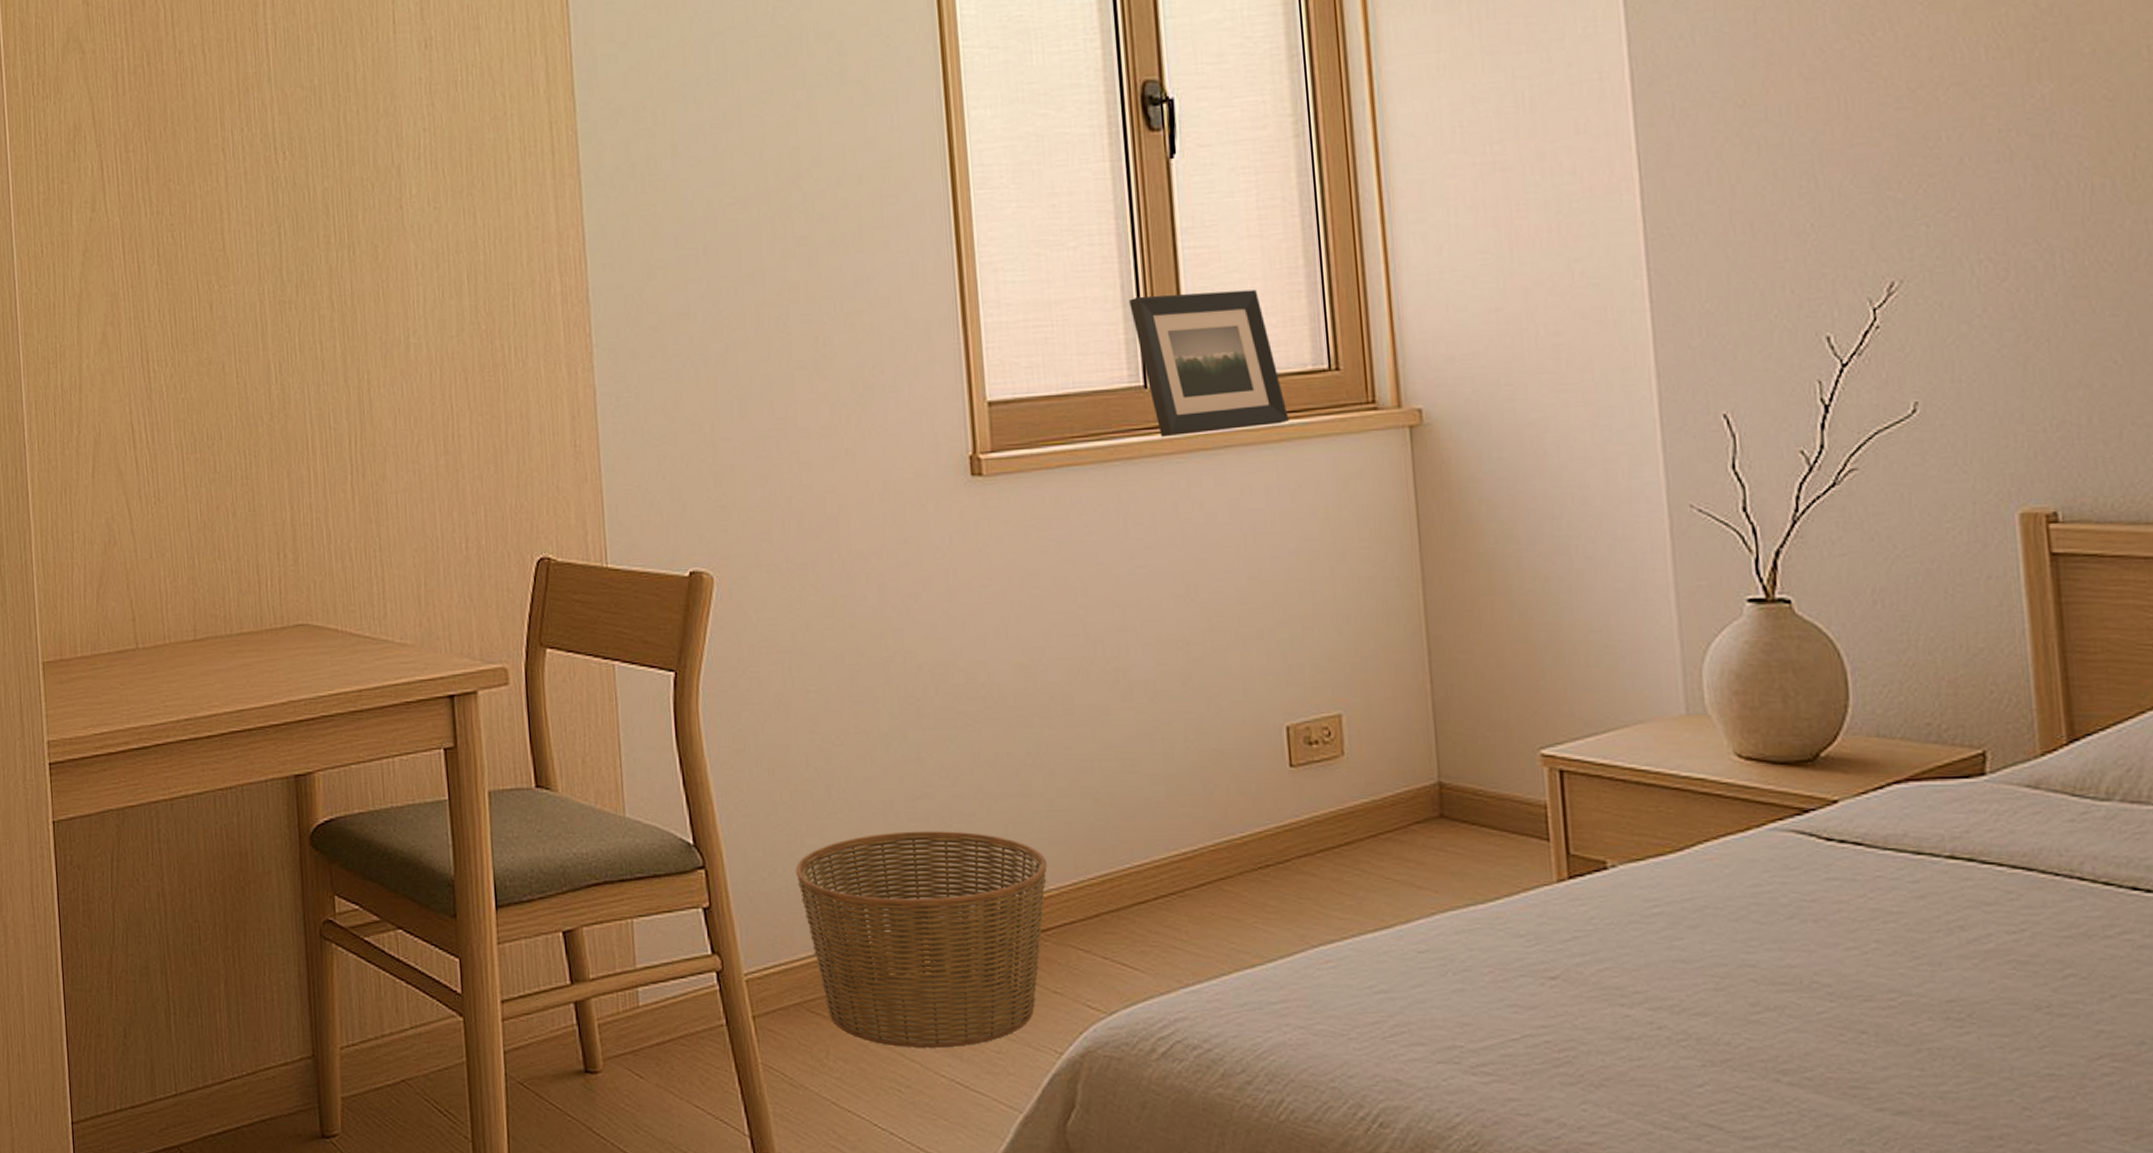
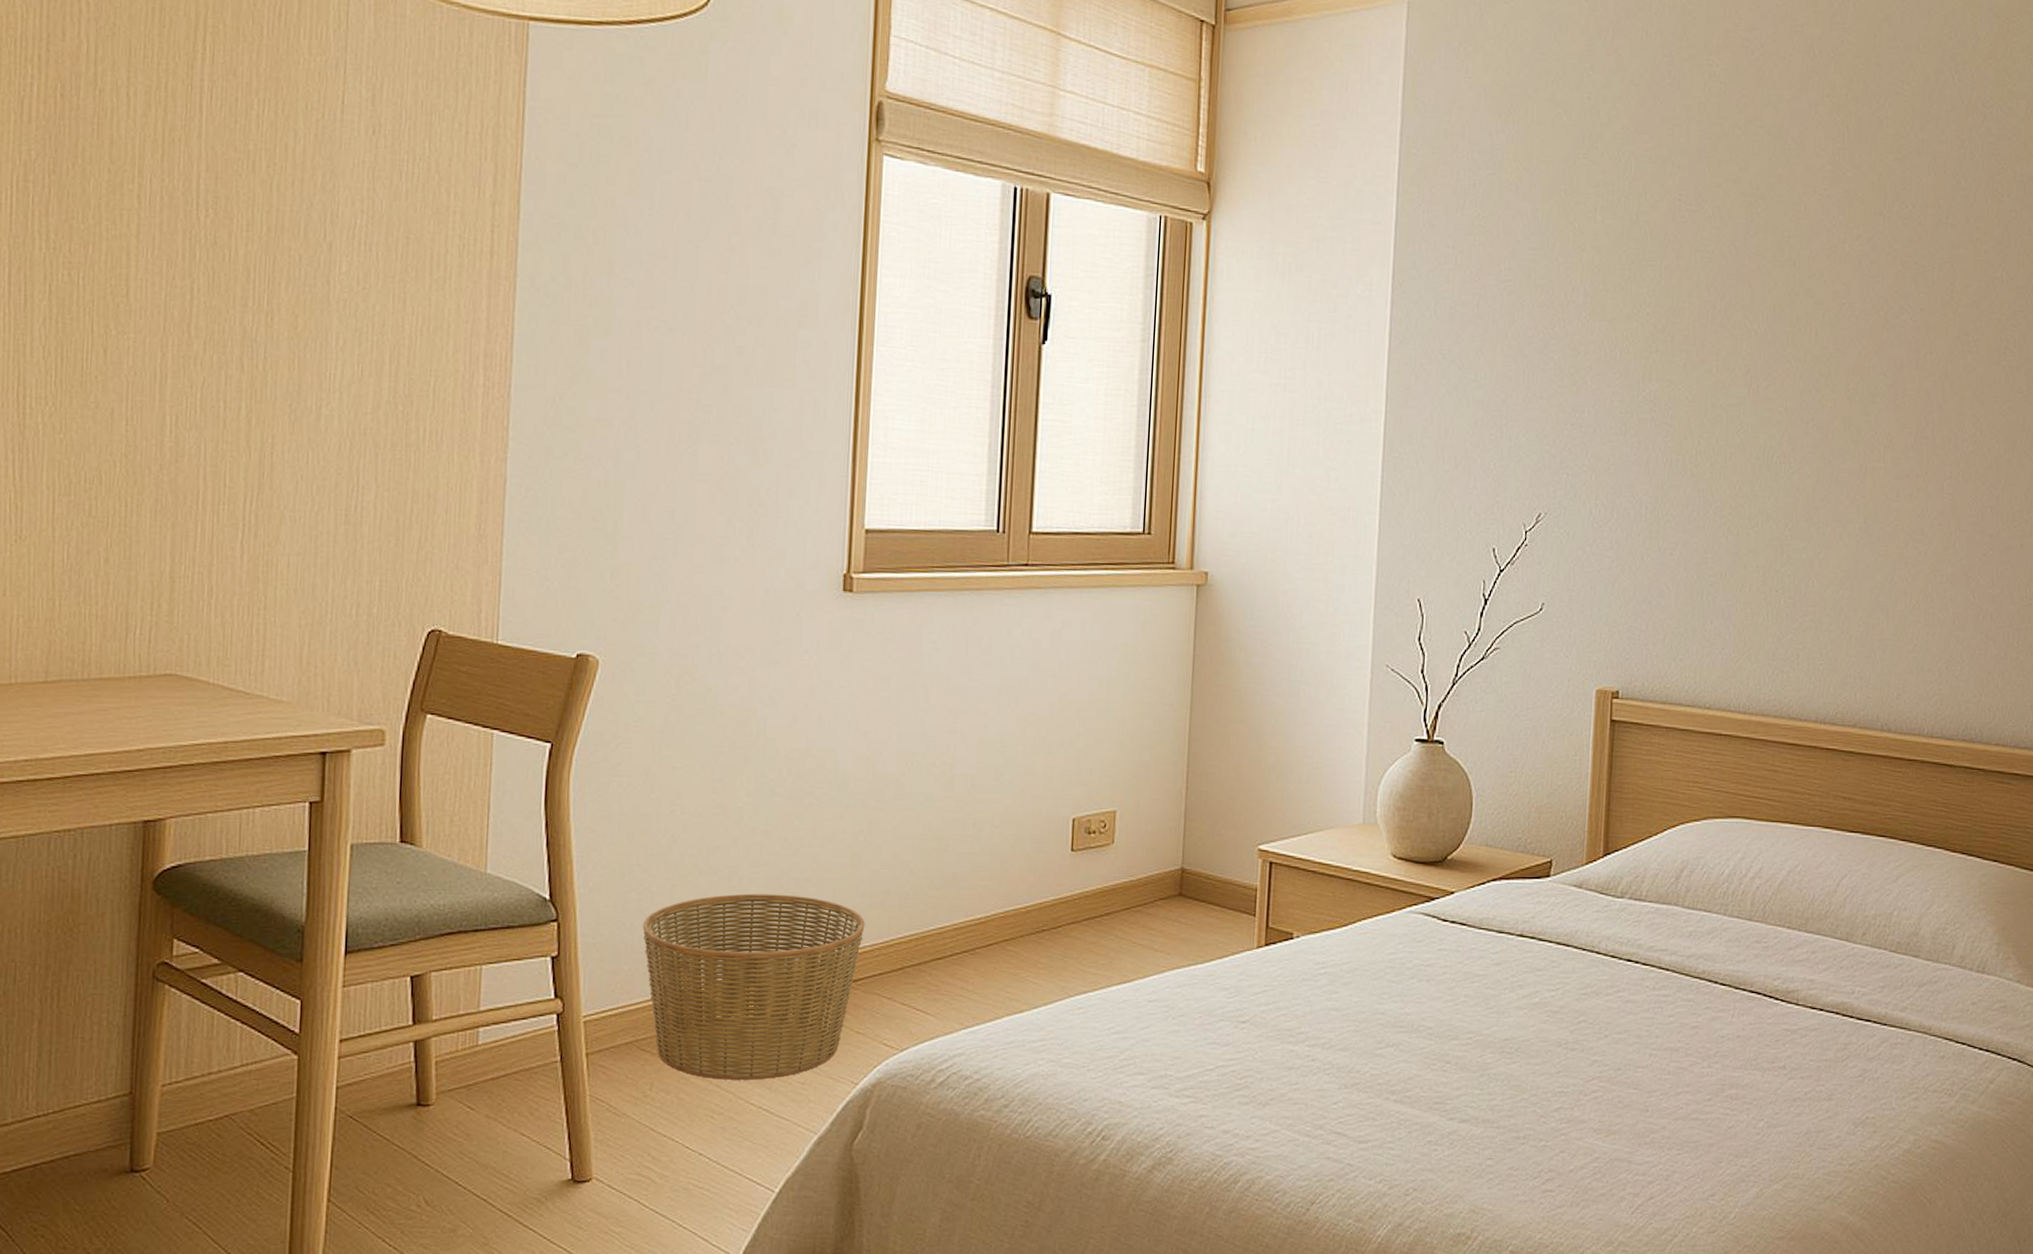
picture frame: present [1129,289,1289,438] -> none [994,455,1107,575]

